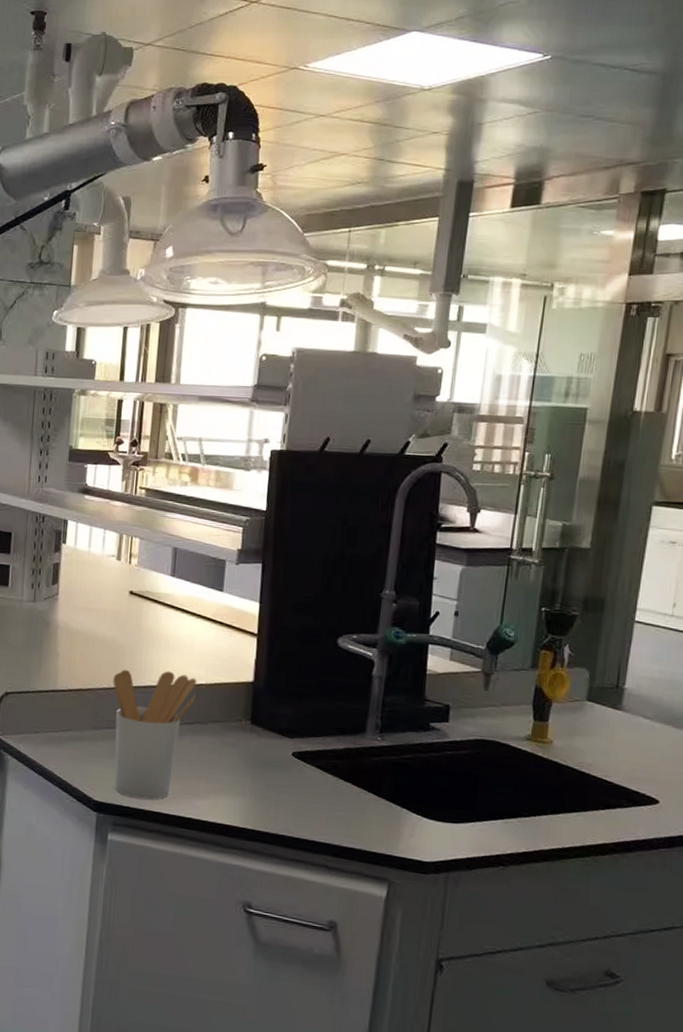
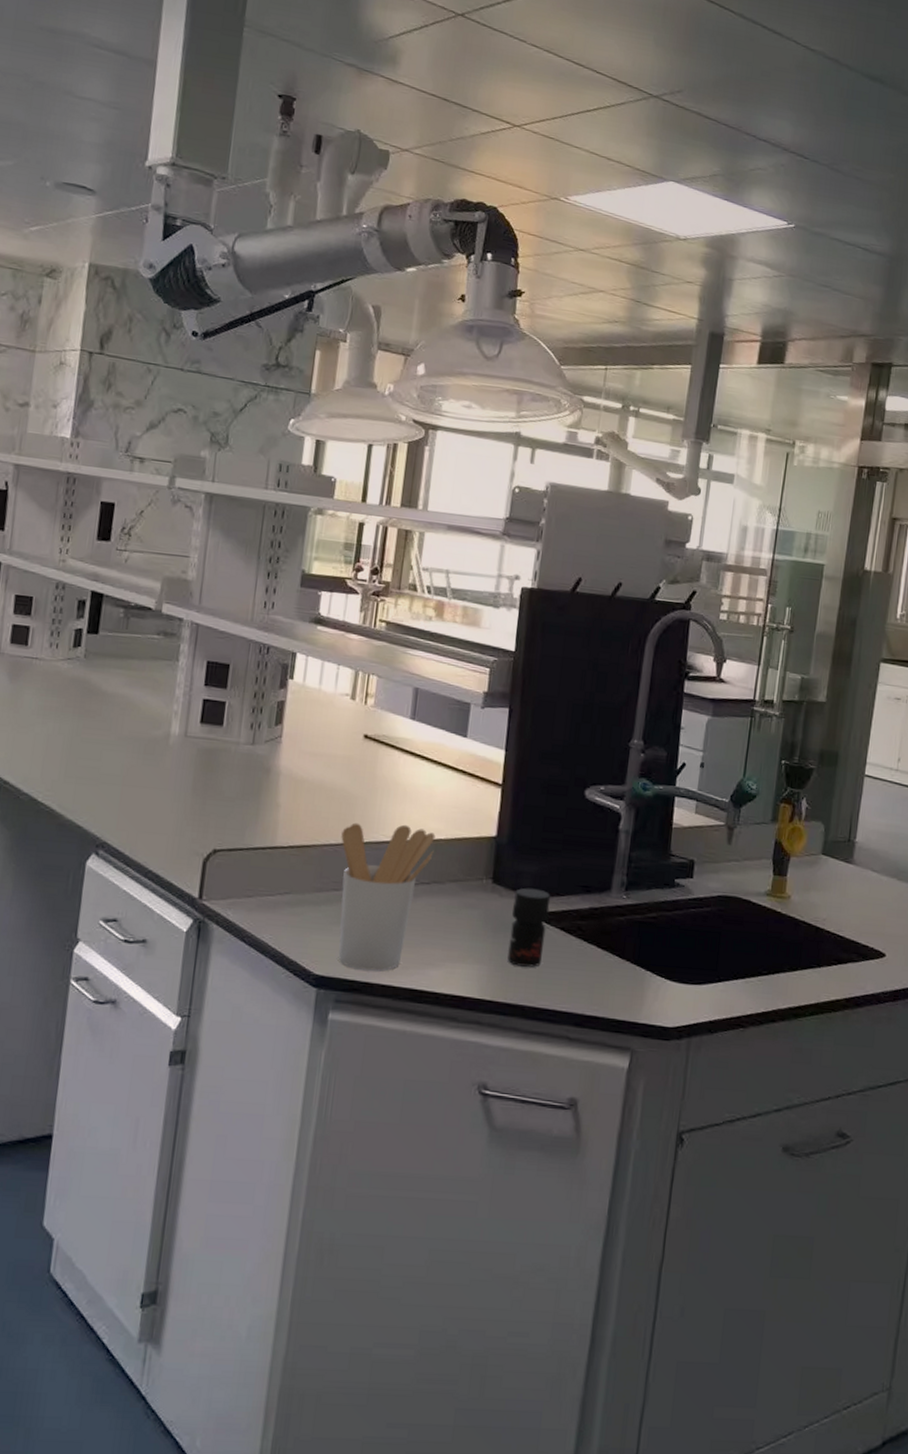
jar: none [267,728,307,801] -> present [507,887,551,967]

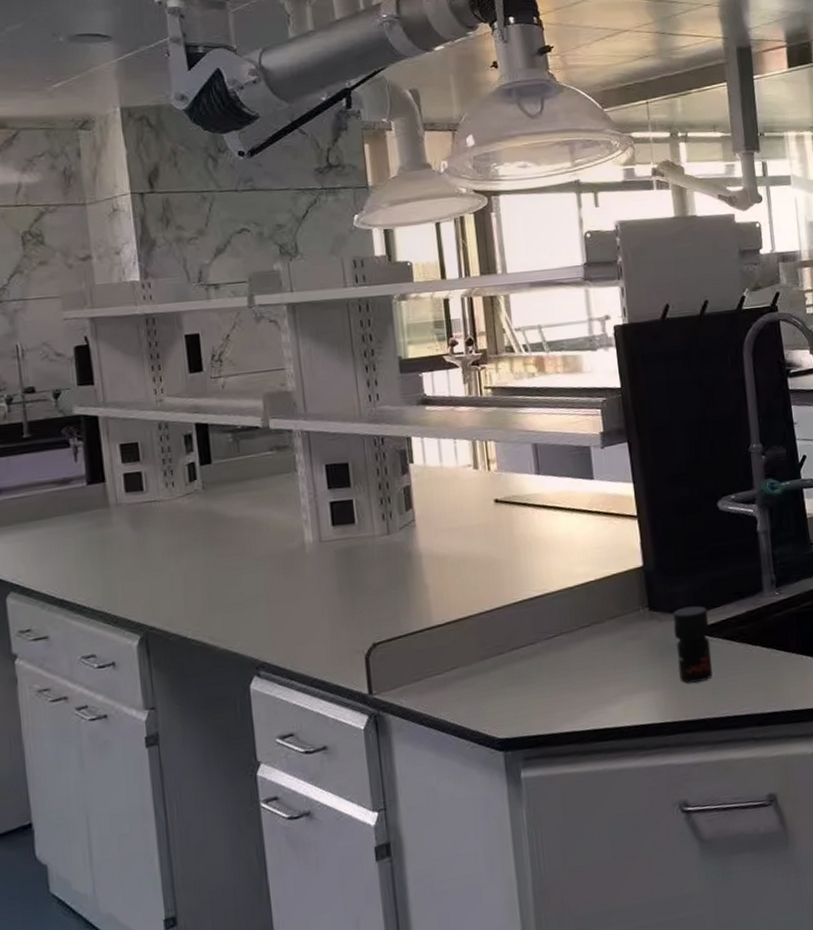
utensil holder: present [338,822,436,971] -> none [494,575,587,724]

